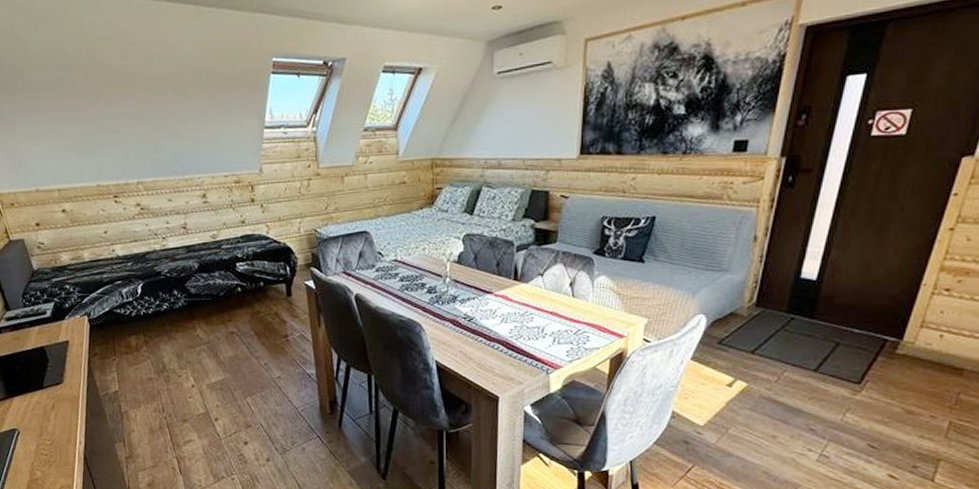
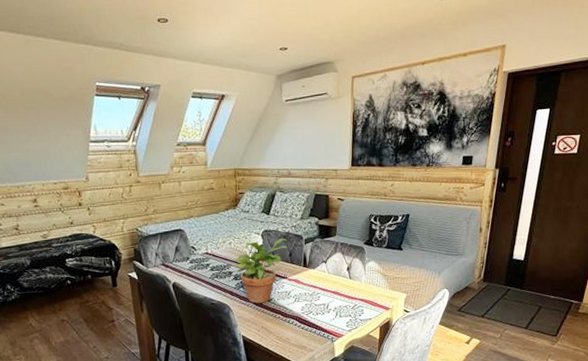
potted plant: none [428,244,495,323] -> present [234,238,288,304]

